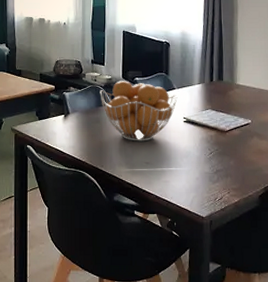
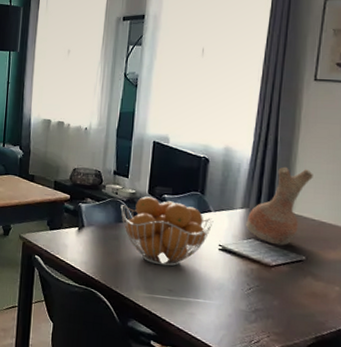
vase: none [203,45,251,112] -> present [246,166,313,246]

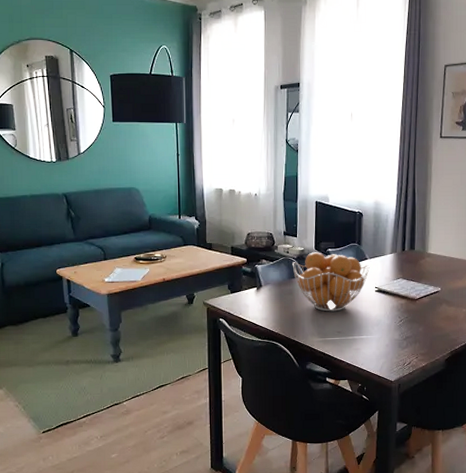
vase: present [246,166,313,246] -> none [395,214,443,281]

